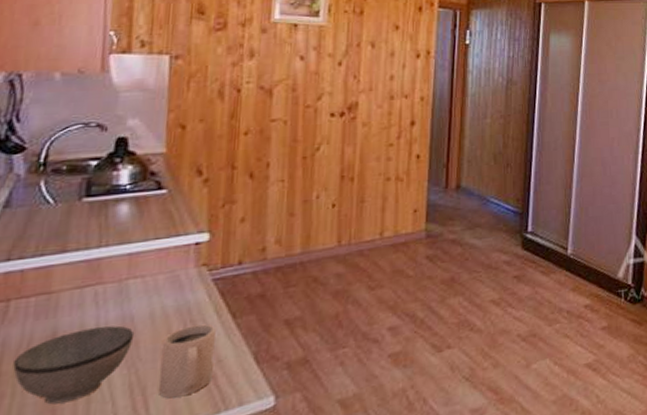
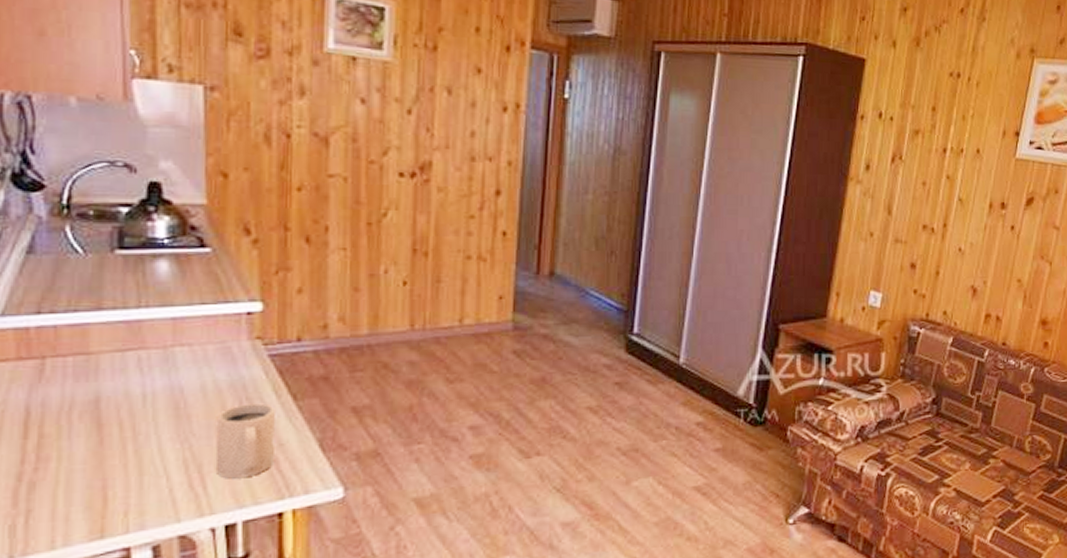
bowl: present [13,325,135,405] -> none [56,396,186,473]

